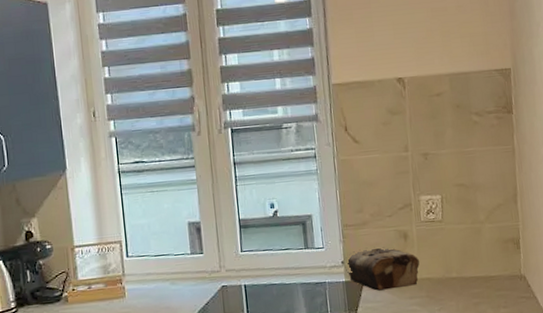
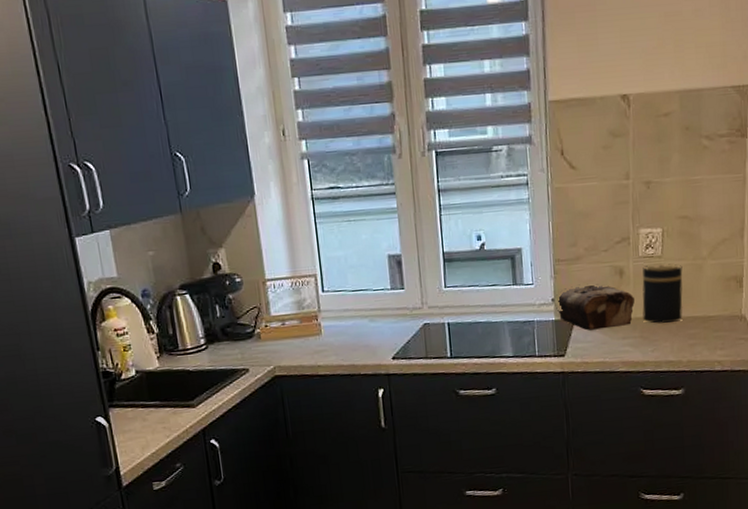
cylinder: none [425,227,466,284] -> present [642,263,683,324]

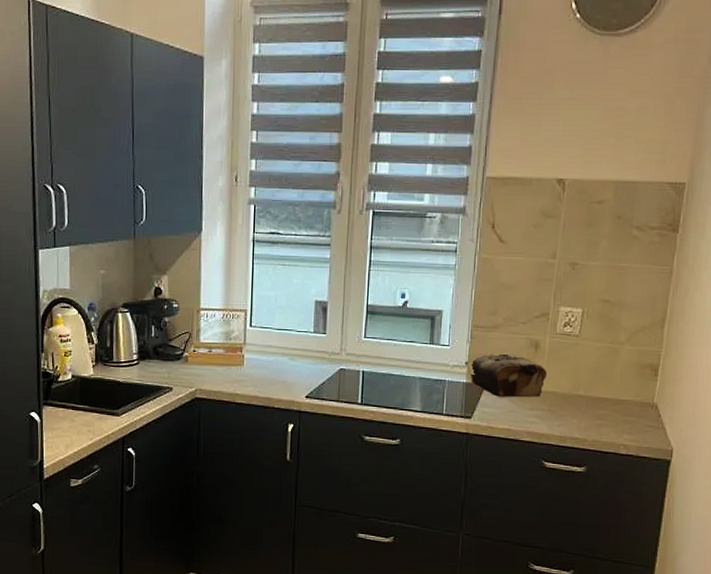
cylinder: present [642,263,683,324] -> none [553,342,599,400]

